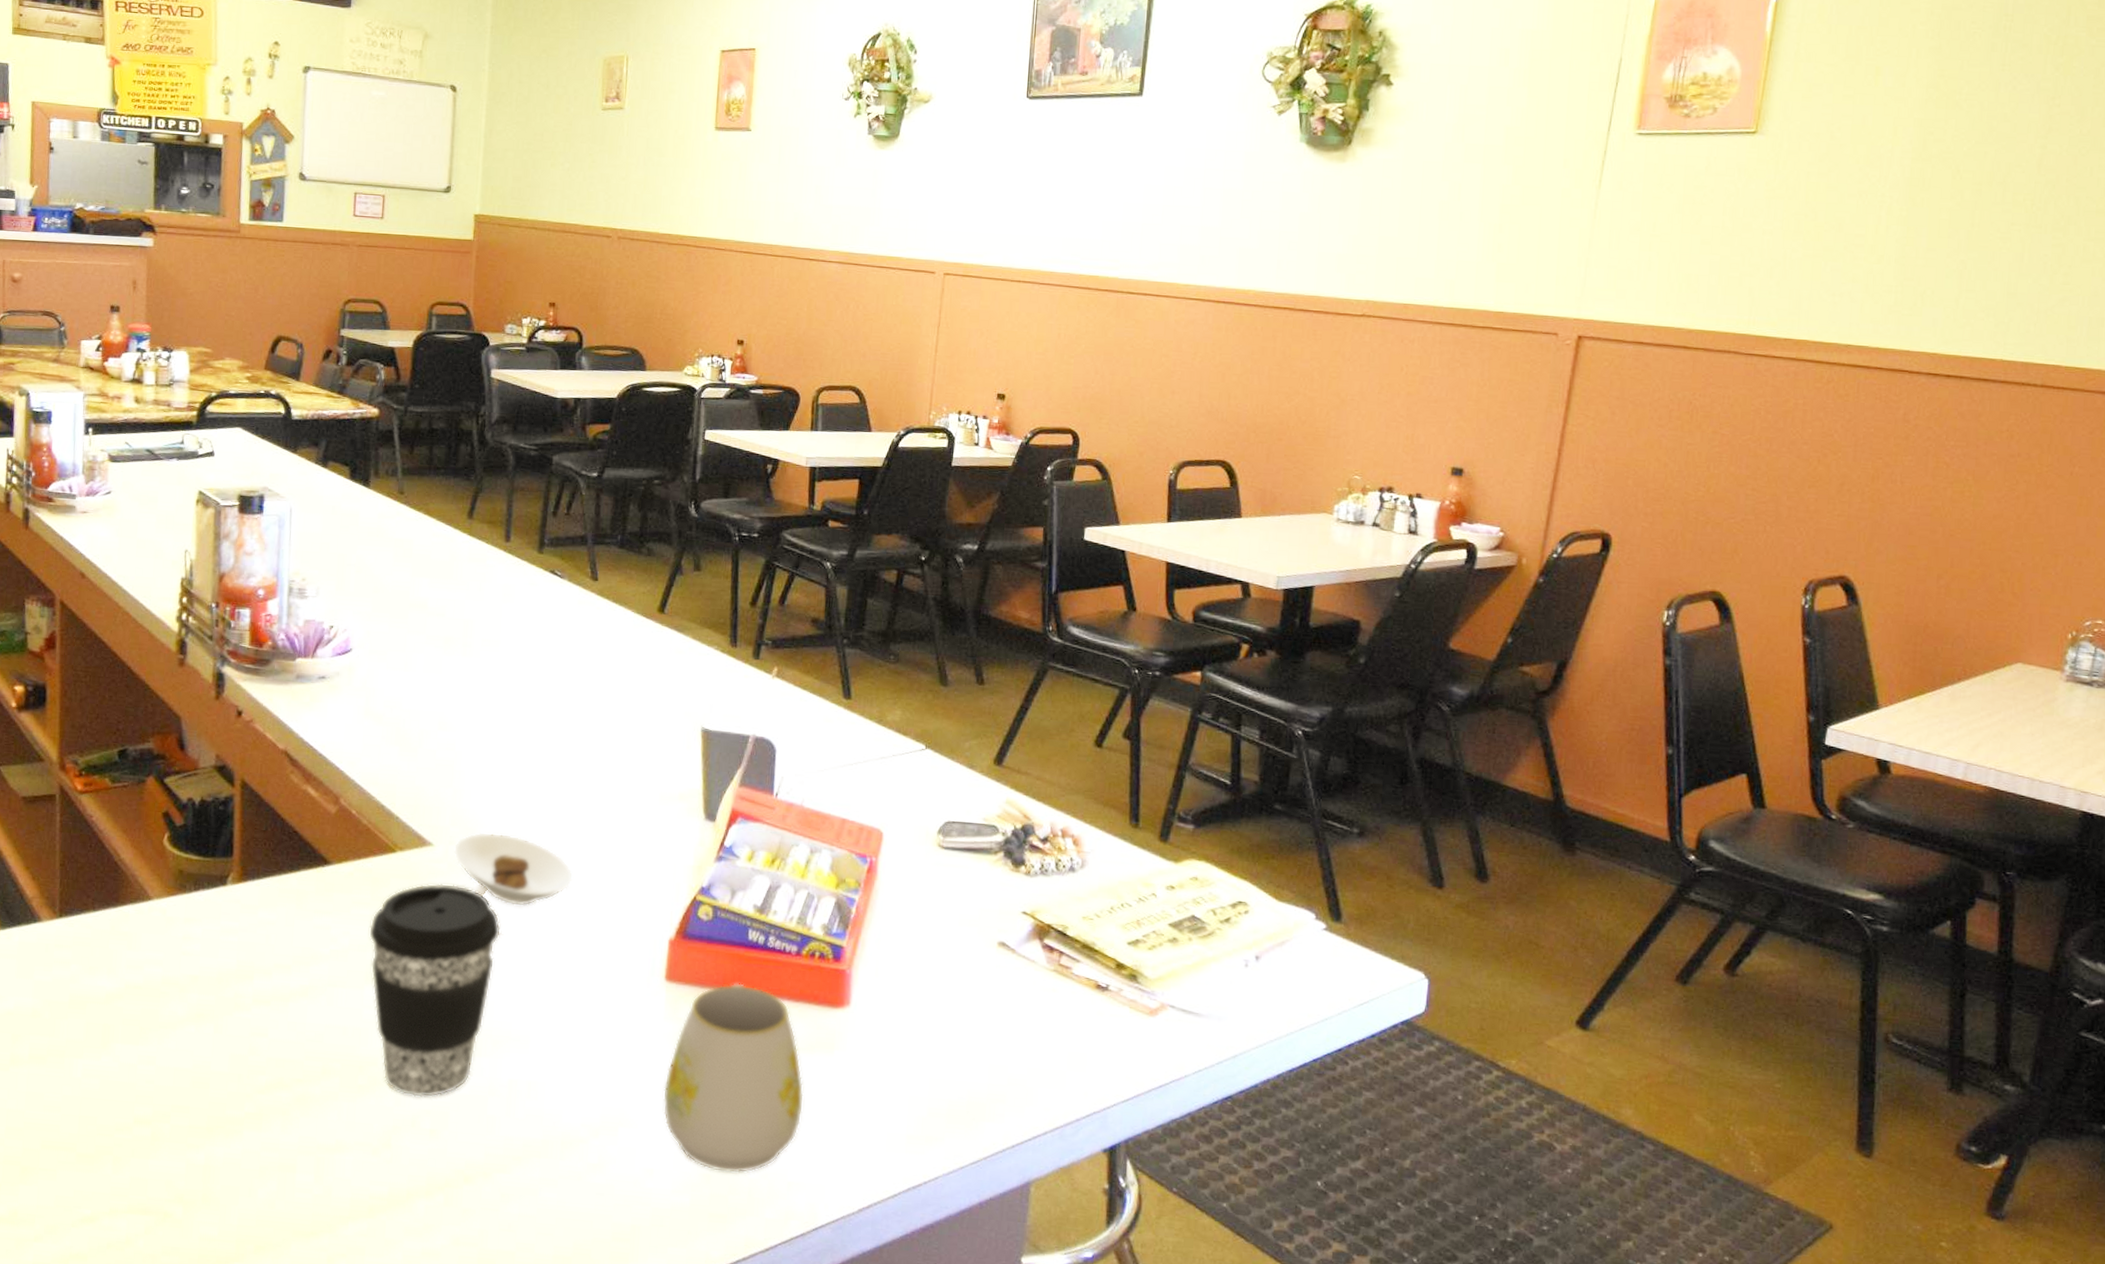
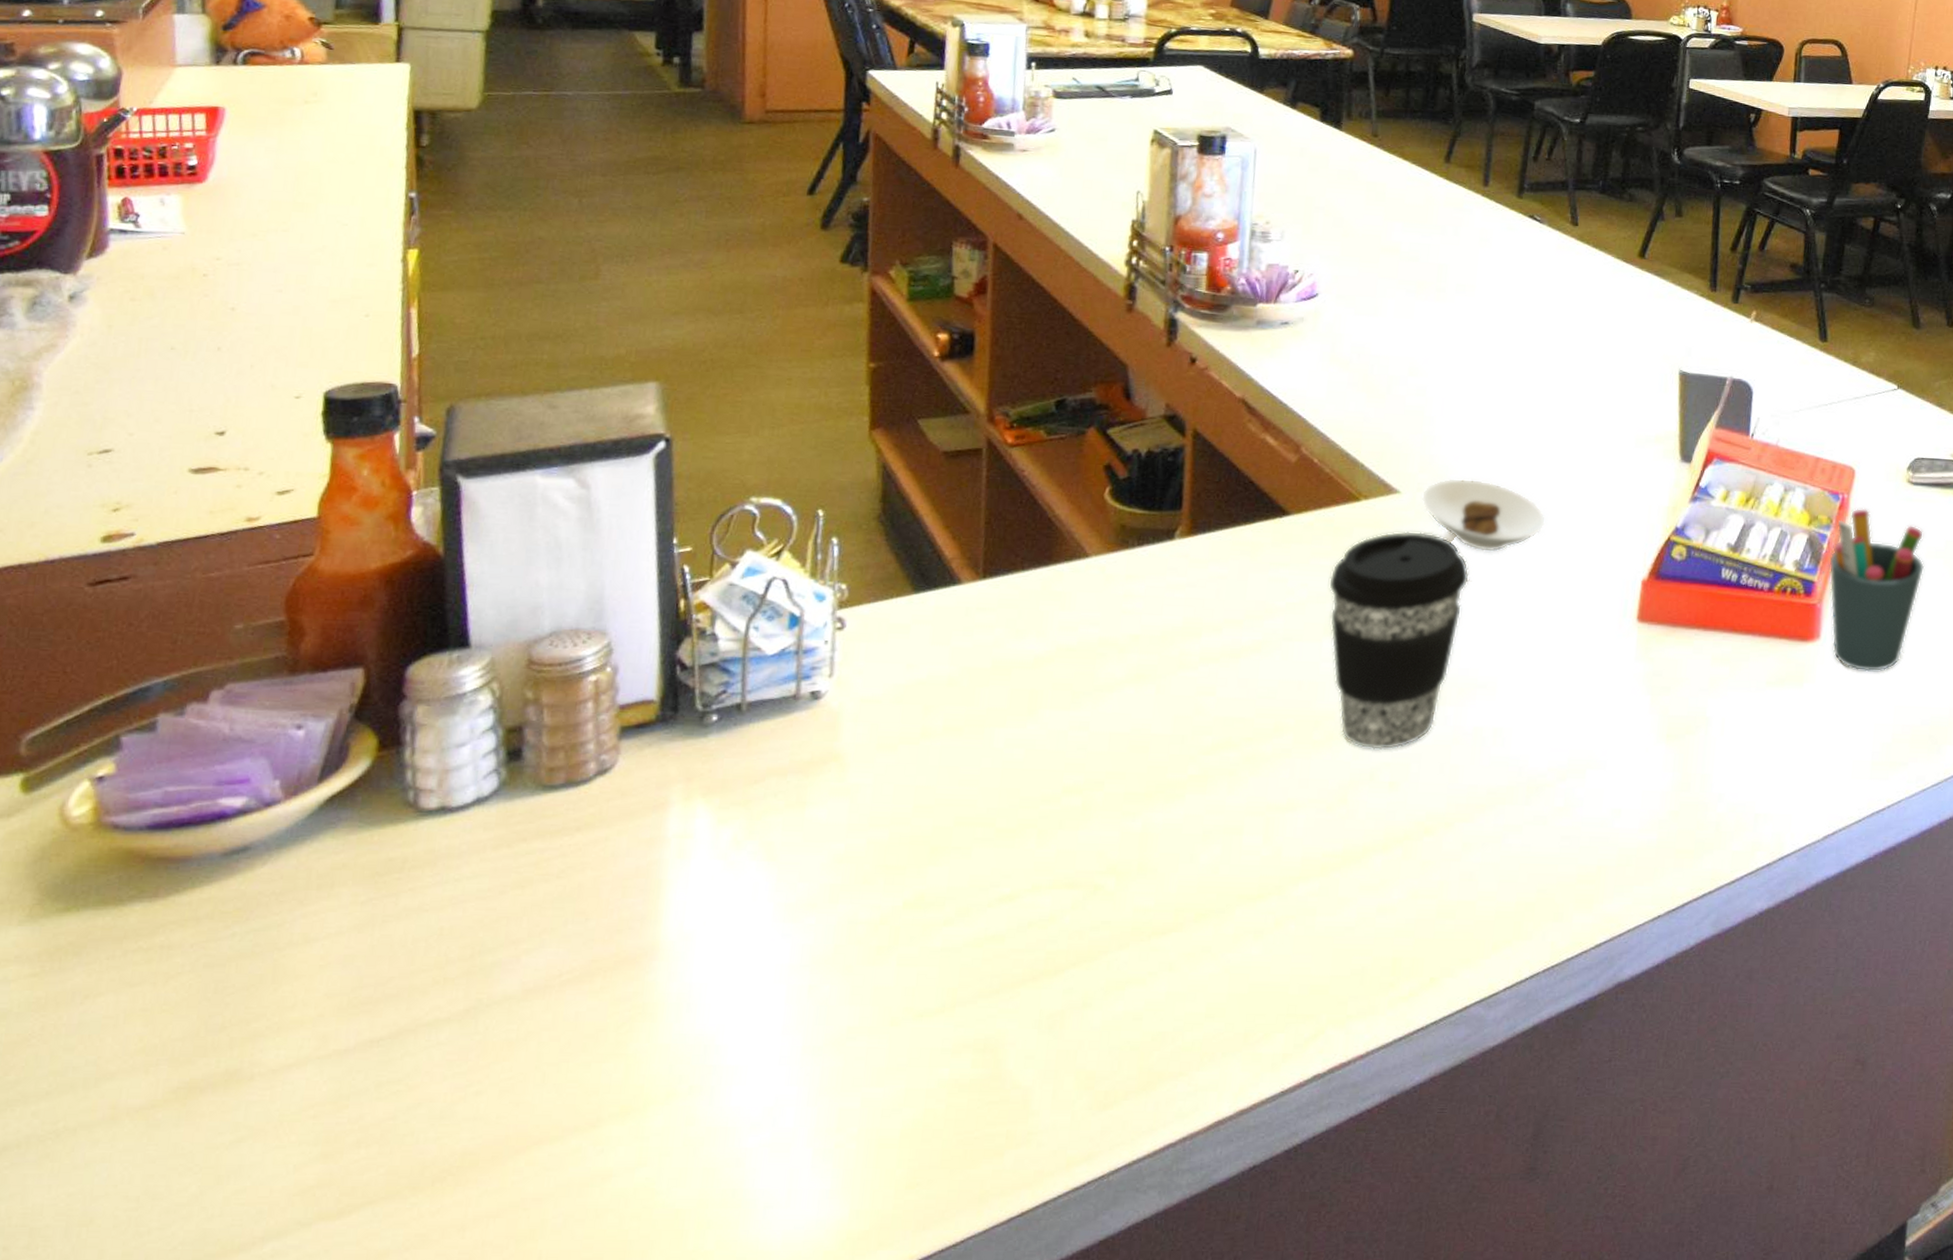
mug: present [663,983,804,1174] -> none [1632,621,1773,809]
pen holder: none [858,872,958,1043] -> present [1829,508,1925,672]

